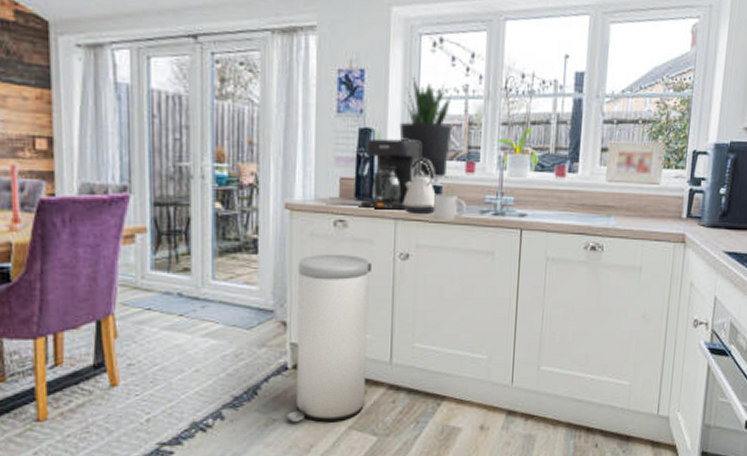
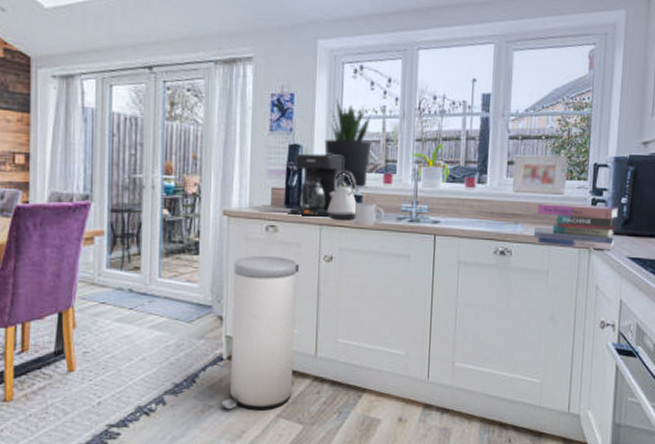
books: none [626,193,717,245] -> present [533,202,618,250]

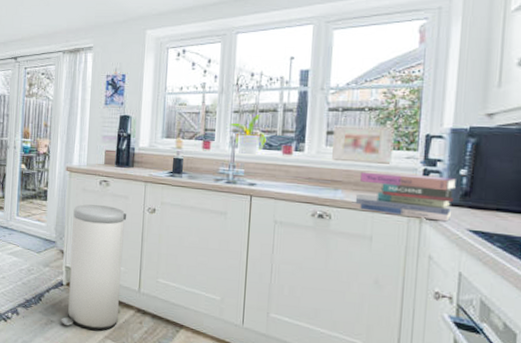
coffee maker: present [289,153,343,218] -> none [119,123,167,176]
planter: present [324,100,372,188] -> none [150,79,192,153]
kettle: present [327,170,357,222] -> none [152,137,178,180]
mug: present [355,202,384,226] -> none [176,164,203,186]

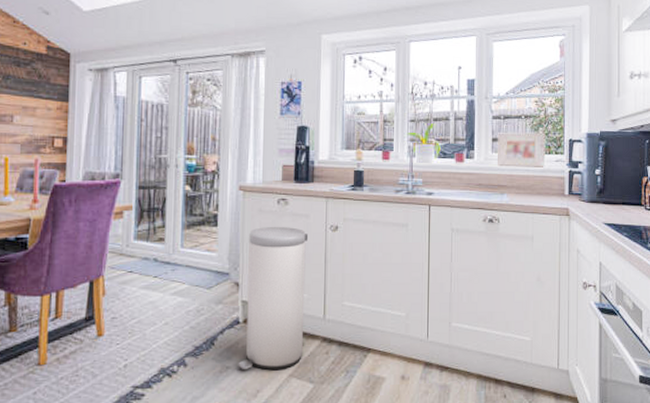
books: present [355,171,456,222] -> none [518,174,593,217]

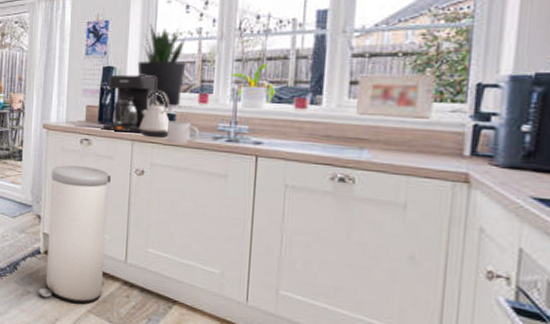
coffee maker: none [298,134,346,192] -> present [102,74,156,134]
planter: none [329,87,371,164] -> present [137,25,187,107]
kettle: none [332,149,359,194] -> present [139,90,170,139]
mug: none [357,177,383,198] -> present [167,120,199,144]

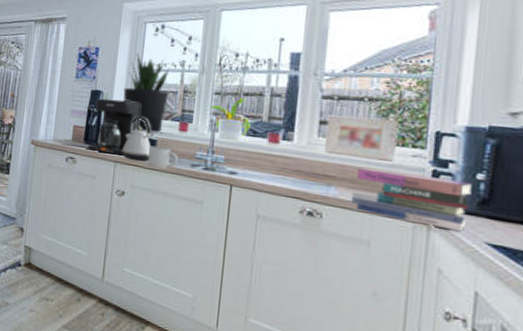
pedal bin: present [38,165,111,305] -> none [16,181,93,320]
books: none [385,127,517,188] -> present [350,167,472,232]

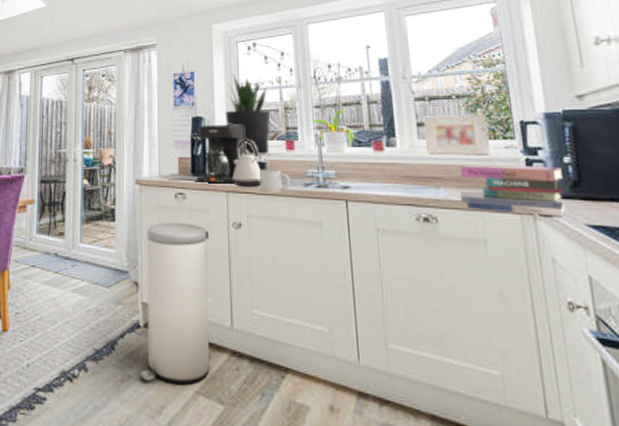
pedal bin: none [16,181,93,320] -> present [140,223,211,386]

